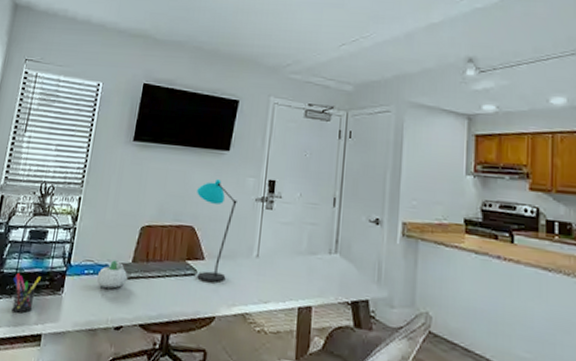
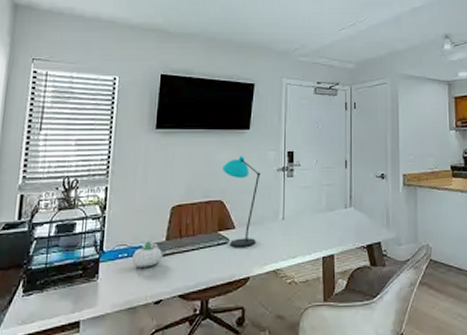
pen holder: present [12,272,41,313] -> none [43,266,73,305]

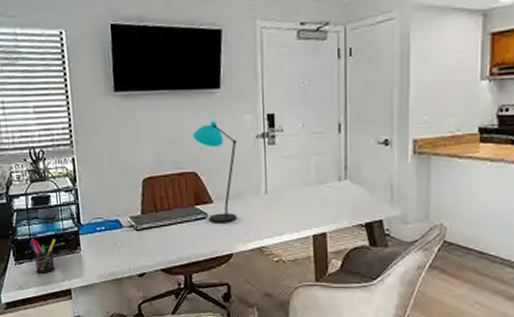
pen holder: none [43,266,73,305] -> present [29,237,56,274]
succulent planter: present [131,241,163,267] -> none [109,215,141,241]

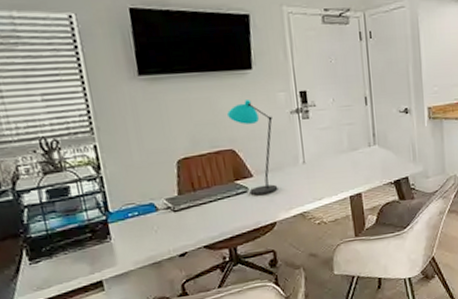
pen holder: present [29,237,56,274] -> none [46,231,82,270]

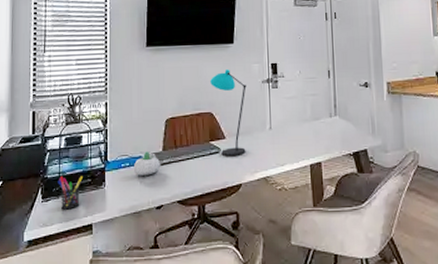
pen holder: none [46,231,82,270] -> present [58,175,83,210]
succulent planter: none [143,197,179,225] -> present [133,151,161,176]

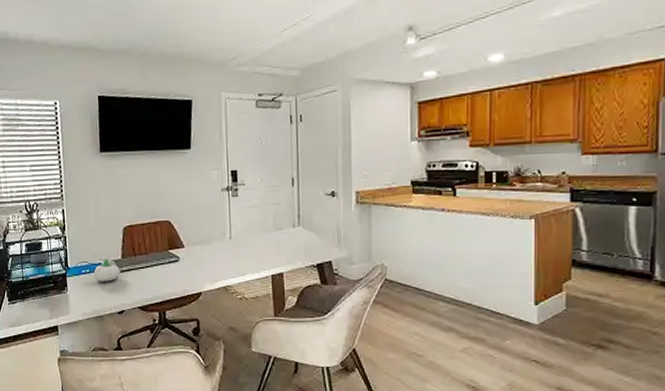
pen holder: present [58,175,83,210] -> none [22,280,45,312]
desk lamp: present [210,69,247,157] -> none [167,177,206,266]

